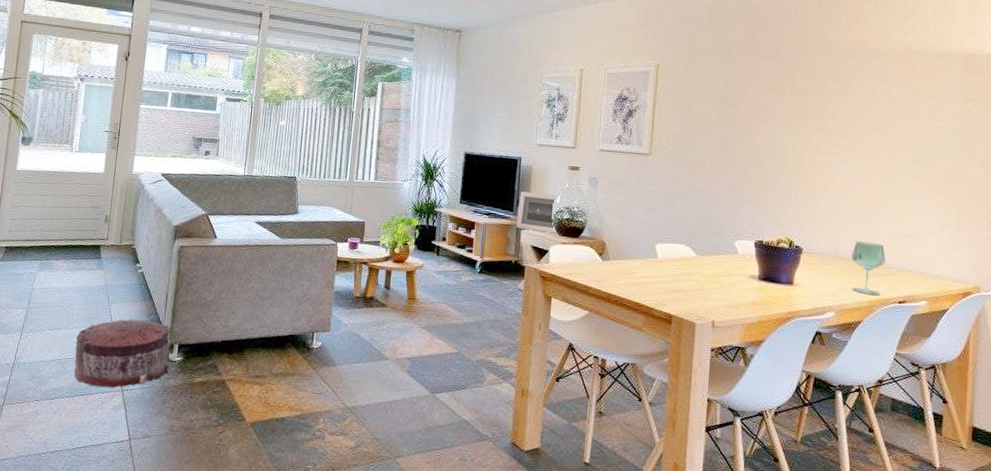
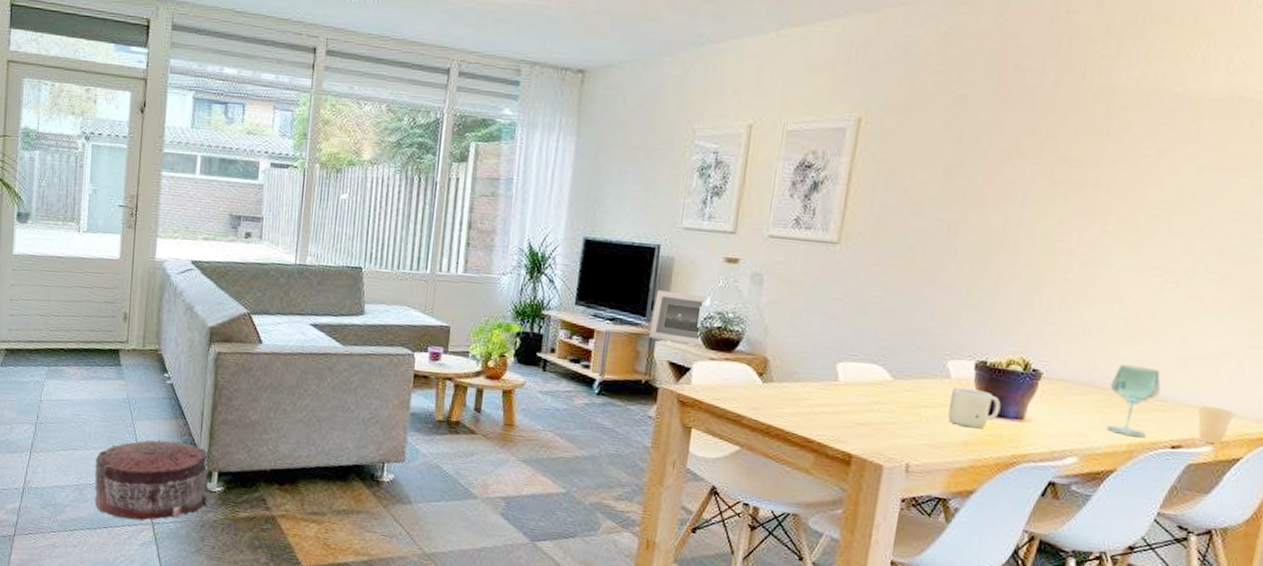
mug: none [739,261,776,292] -> present [948,387,1001,429]
cup: none [913,270,940,300] -> present [1197,404,1237,445]

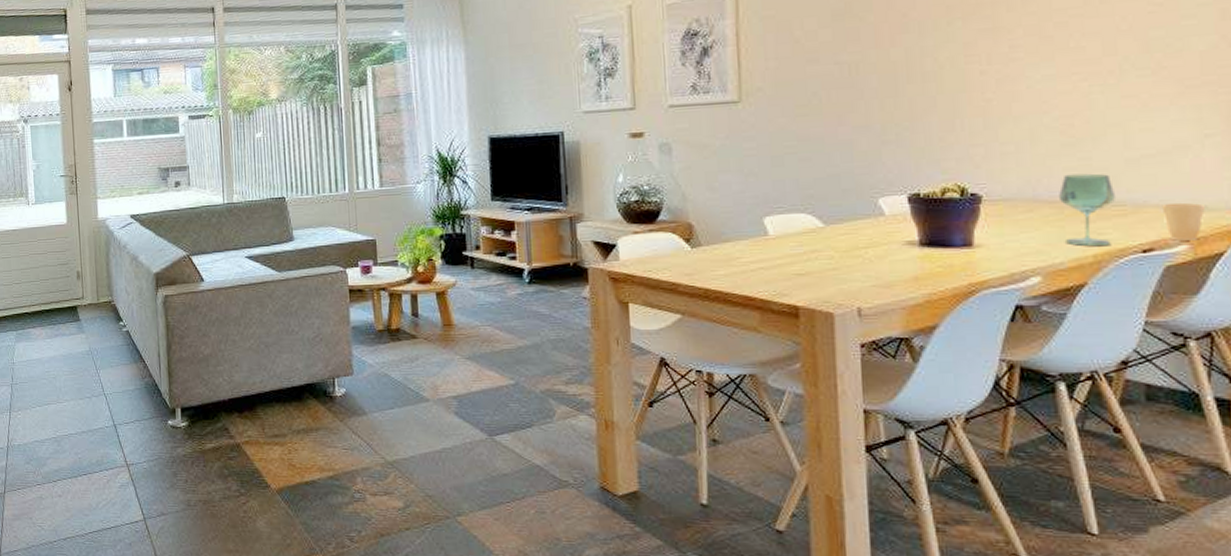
pouf: present [94,439,209,520] -> none [69,384,175,464]
picture frame: present [649,290,706,346] -> none [568,172,624,222]
mug: present [948,387,1001,429] -> none [888,223,945,262]

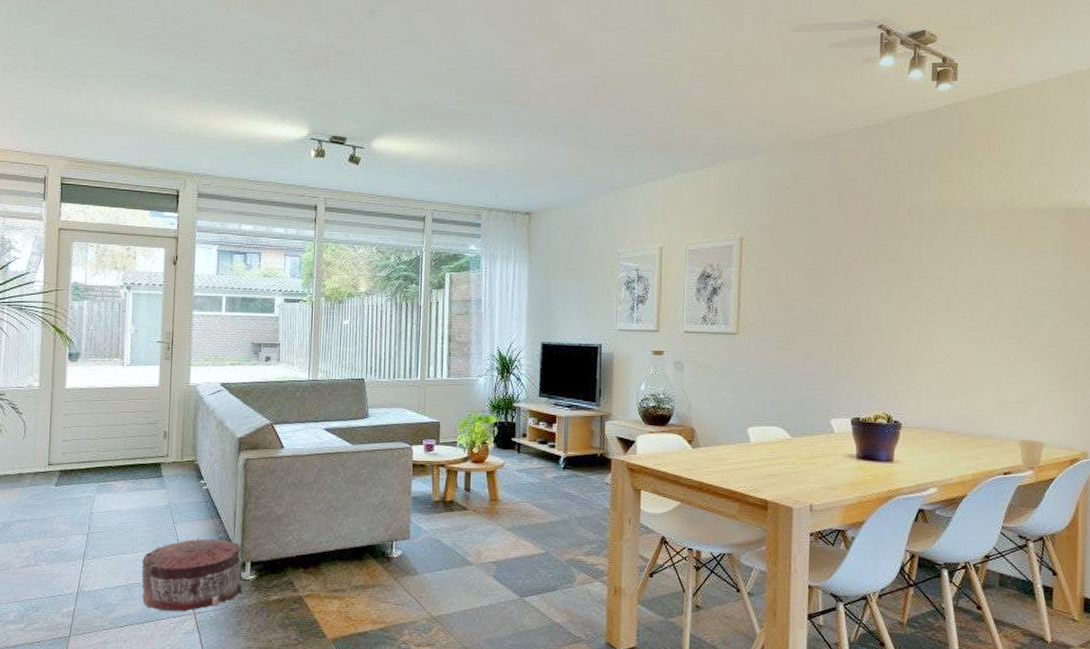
pouf: none [69,384,175,464] -> present [141,538,243,612]
wine glass: present [1059,173,1117,247] -> none [953,412,990,468]

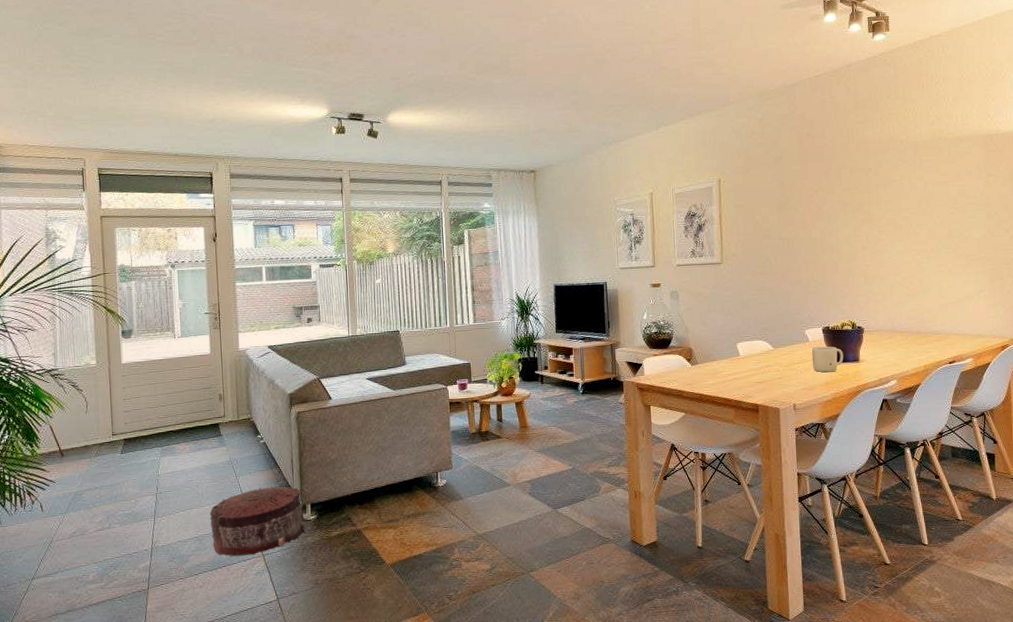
mug: none [836,440,875,471] -> present [811,346,844,373]
cup: present [1018,439,1046,469] -> none [959,332,981,357]

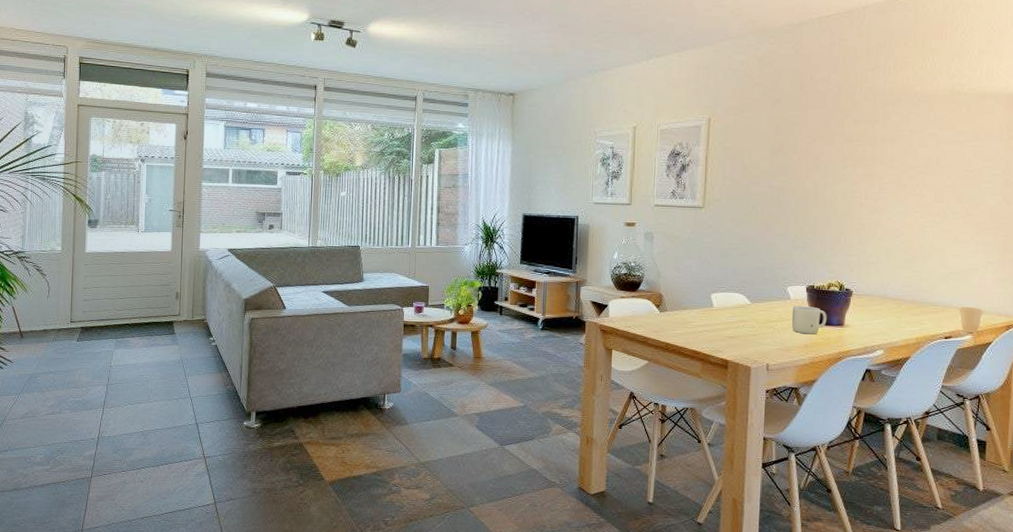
pouf: present [210,485,305,557] -> none [156,390,248,456]
cup: none [959,332,981,357] -> present [959,306,985,334]

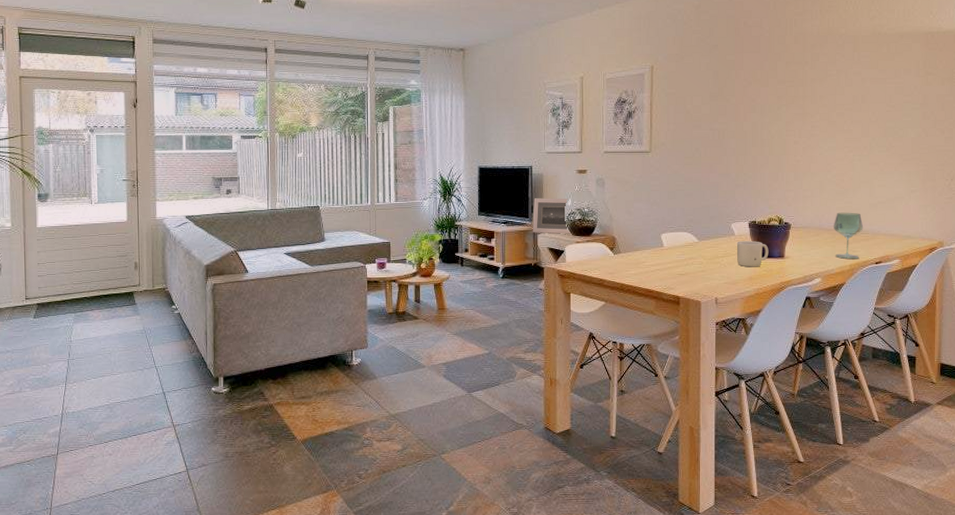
picture frame: none [576,249,615,288] -> present [533,198,570,234]
wine glass: none [900,281,933,333] -> present [834,212,864,260]
cup: present [959,306,985,334] -> none [887,232,910,258]

